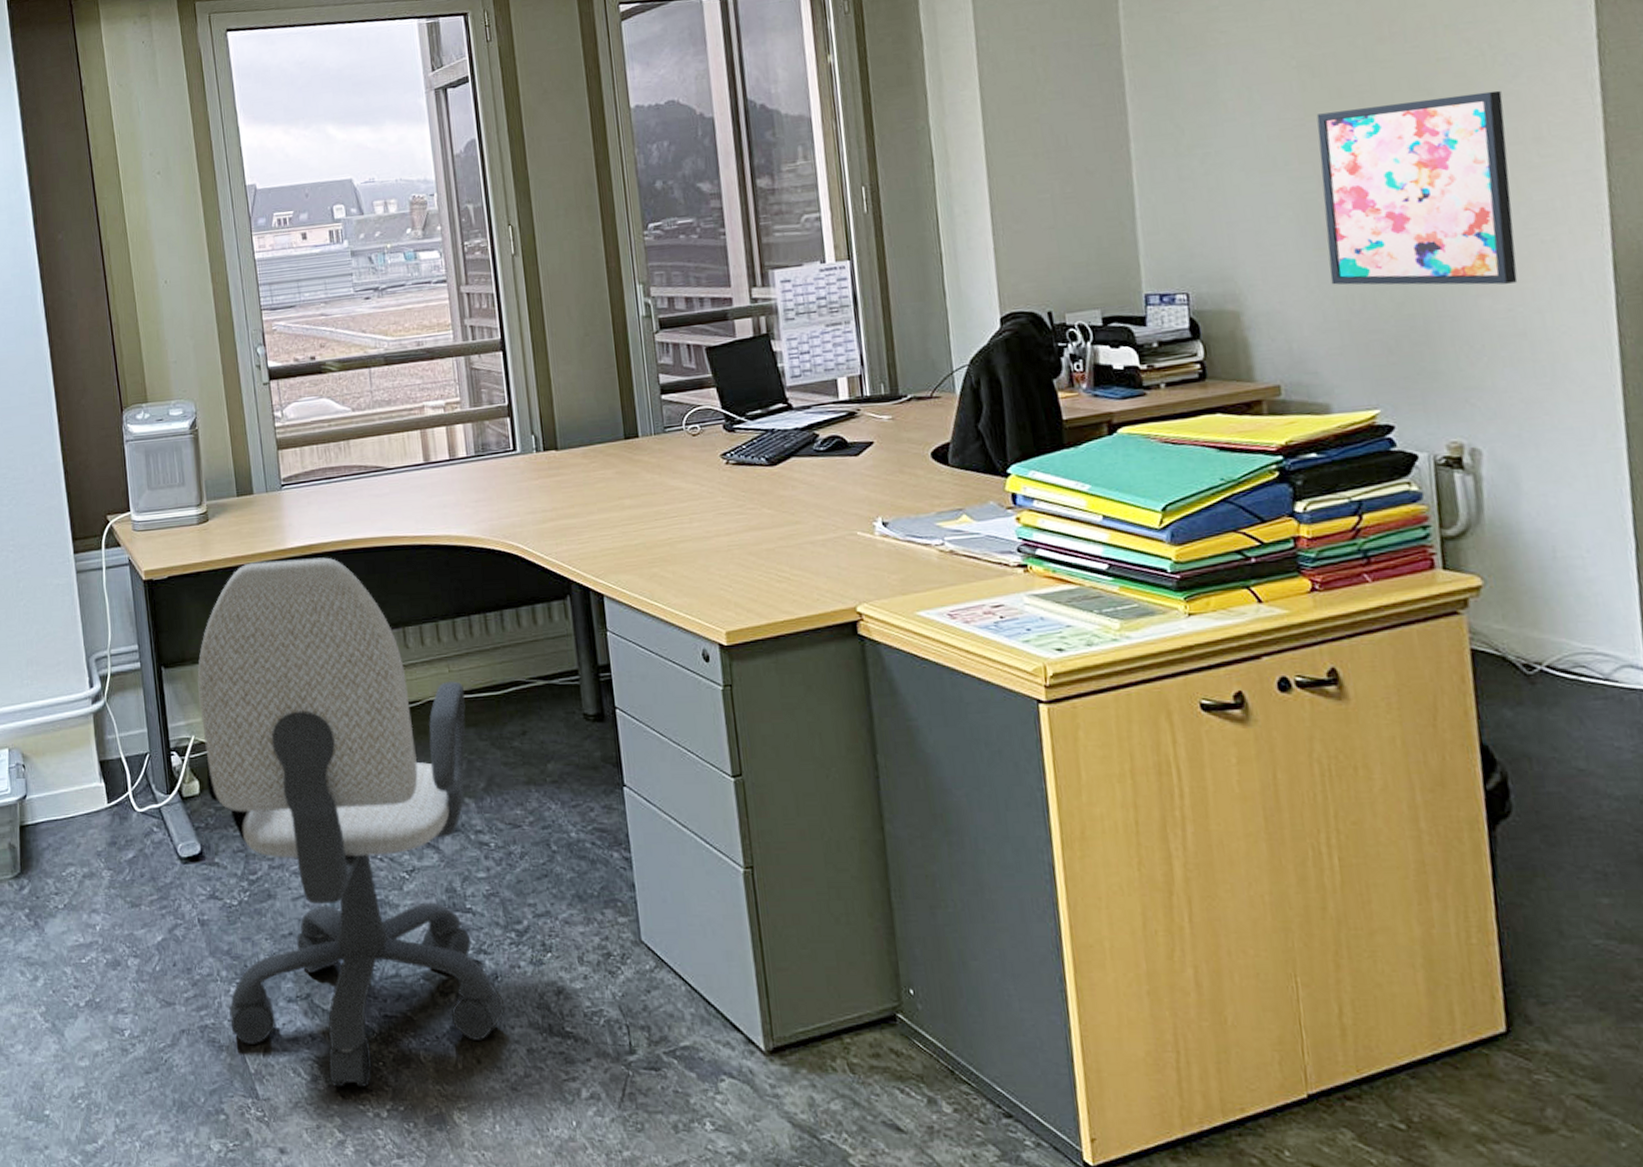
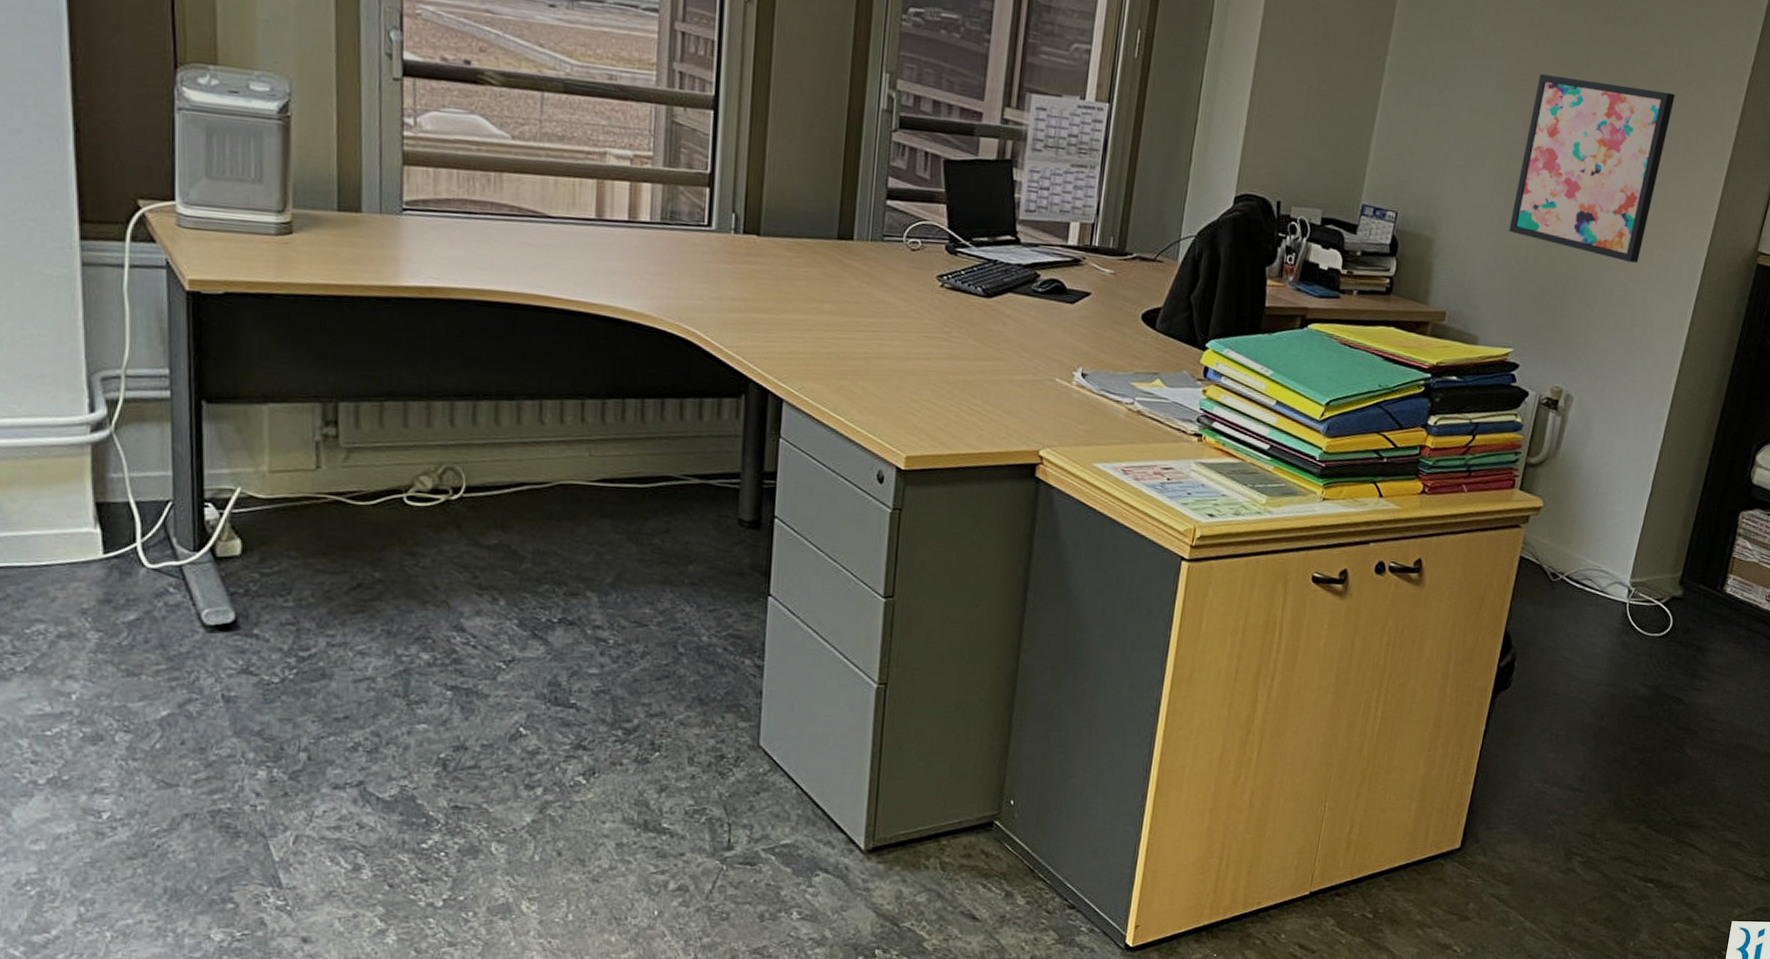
office chair: present [197,557,505,1088] -> none [252,294,604,877]

